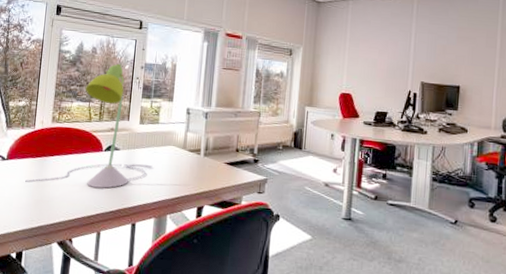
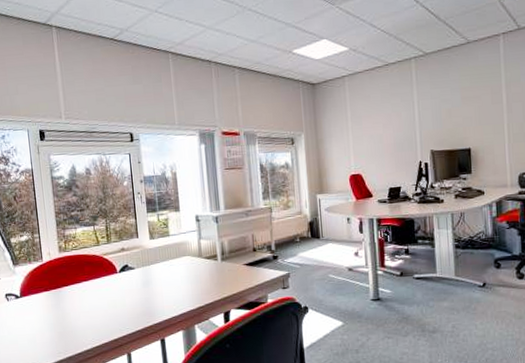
desk lamp: present [25,62,153,189] -> none [44,179,171,316]

